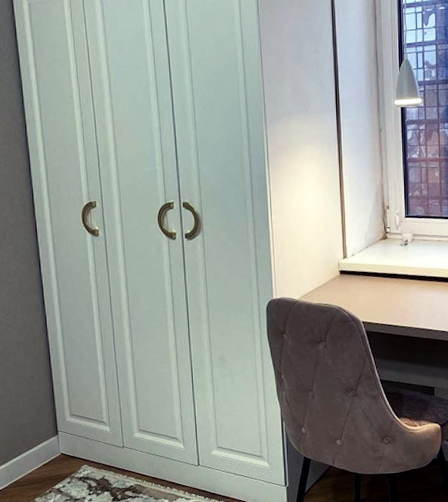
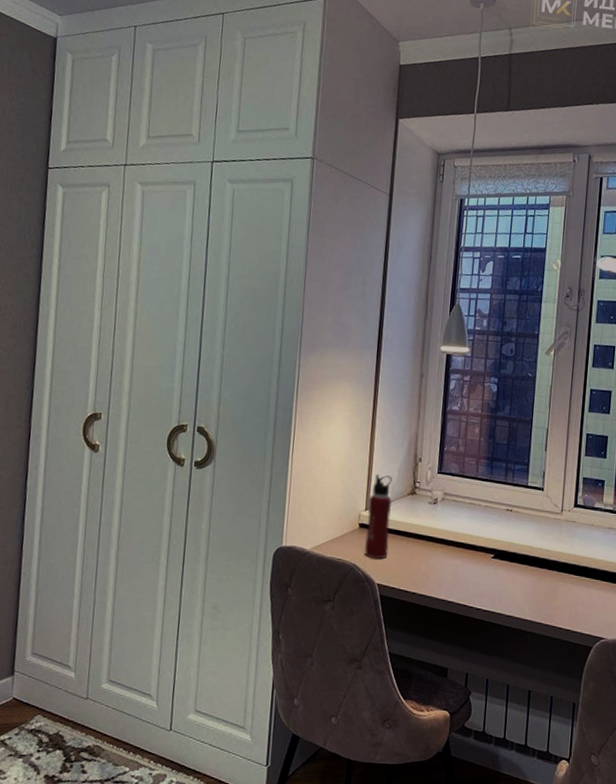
water bottle: none [345,224,369,300] -> present [365,473,392,559]

